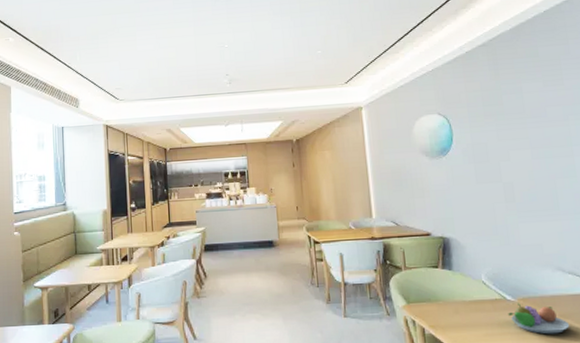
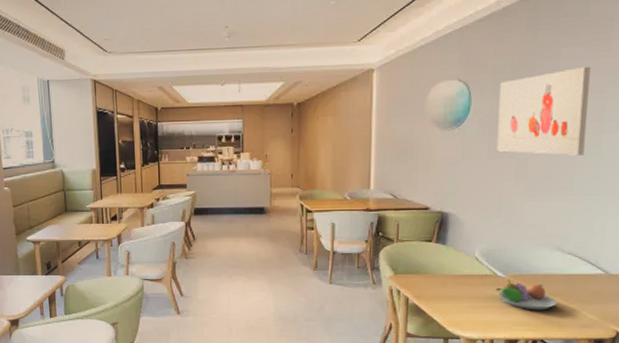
wall art: none [474,98,562,178] -> present [496,66,591,156]

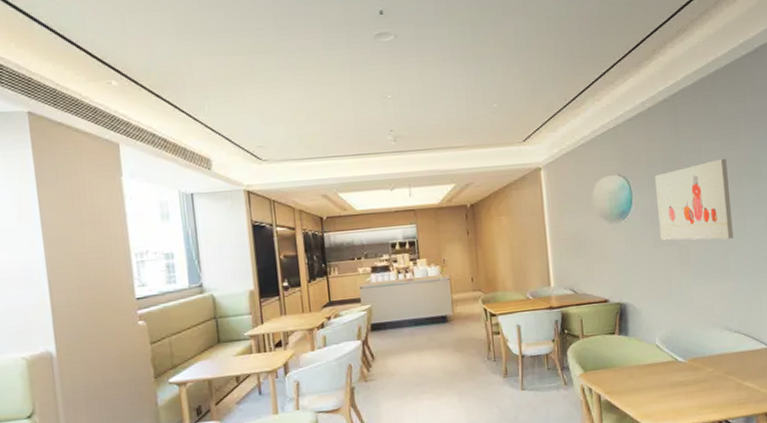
fruit bowl: present [496,280,557,310] -> none [679,364,734,392]

